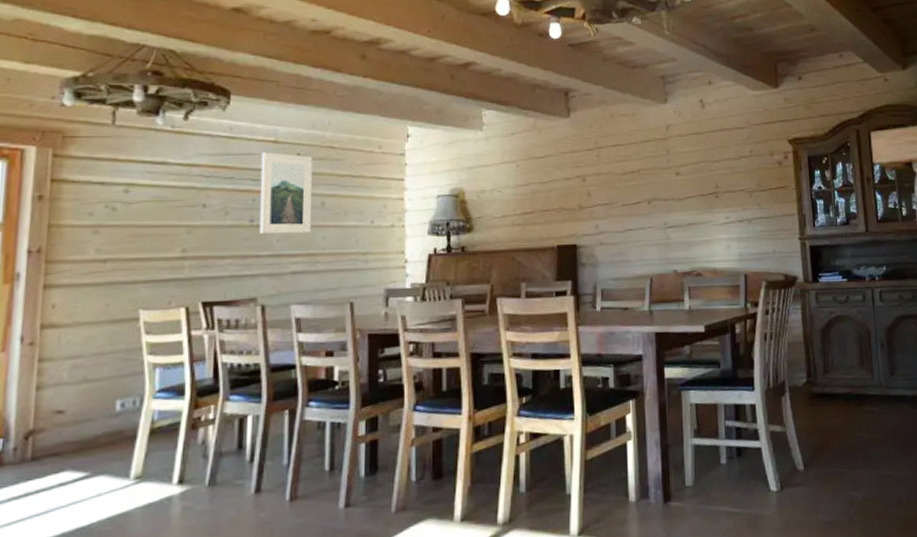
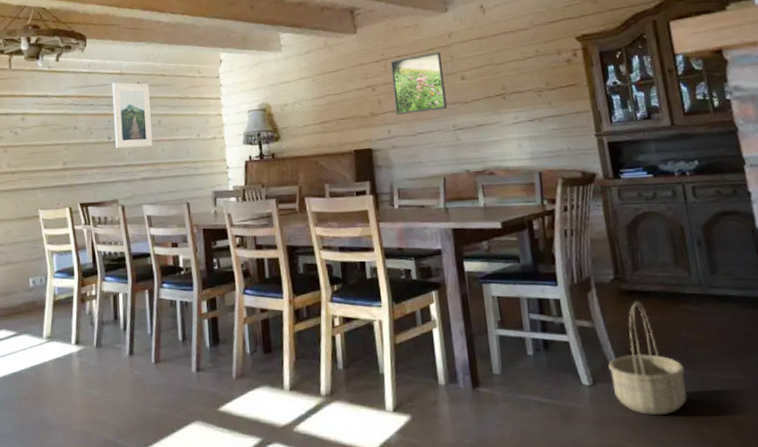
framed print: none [603,144,659,209] -> present [390,52,447,115]
basket: none [796,404,863,517] -> present [608,301,687,415]

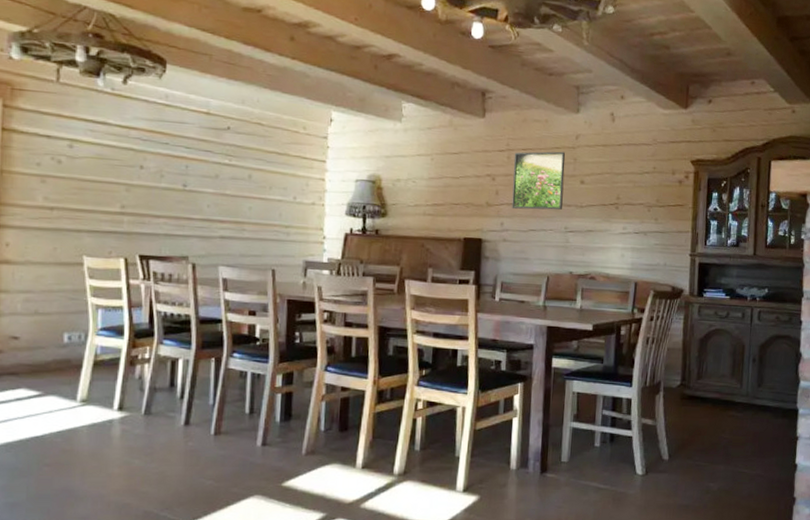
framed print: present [112,82,153,149] -> none [192,122,242,203]
basket: present [608,301,687,415] -> none [661,405,721,501]

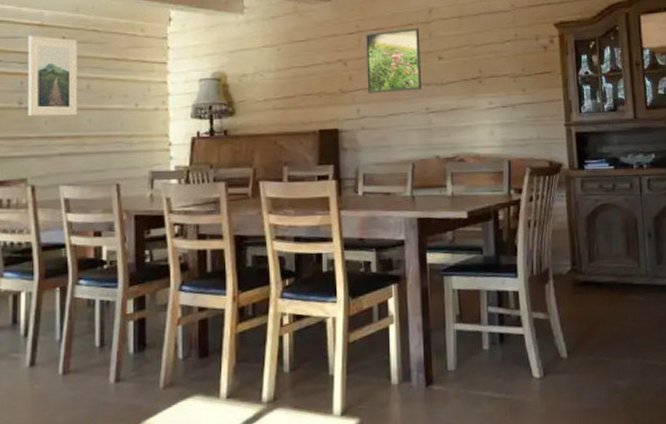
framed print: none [192,122,242,203] -> present [27,36,78,117]

